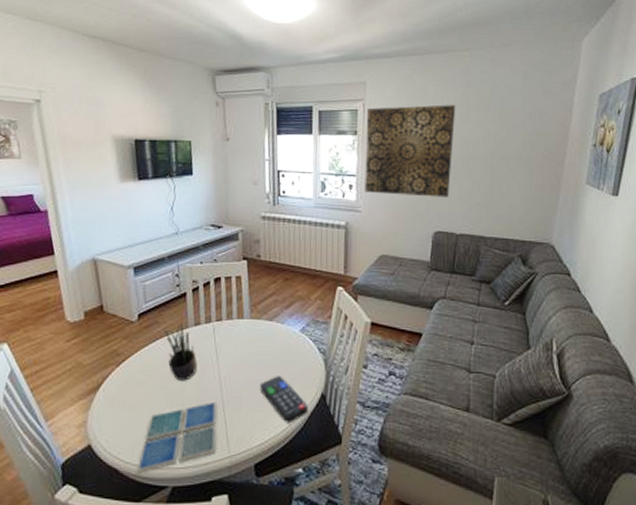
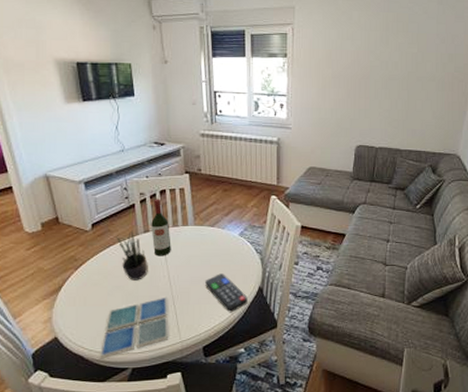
wine bottle: none [202,287,224,354] -> present [151,199,171,256]
wall art: present [365,105,456,198] -> none [294,29,377,115]

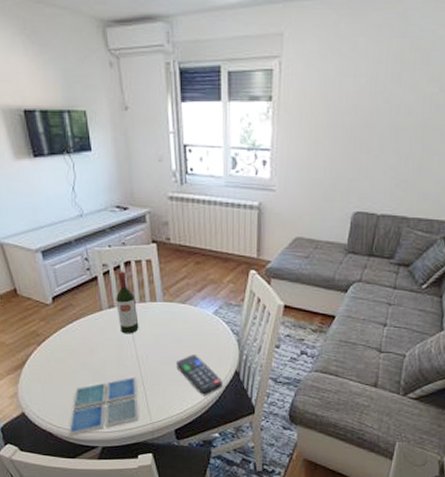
potted plant: present [116,230,148,281] -> none [79,305,115,359]

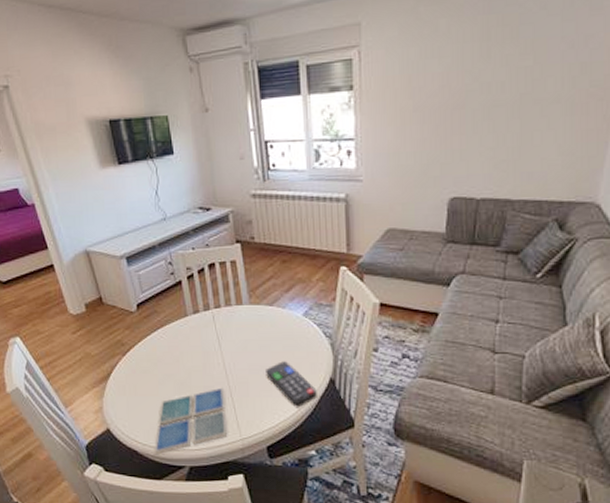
wine bottle: present [116,271,139,334] -> none [201,274,225,341]

